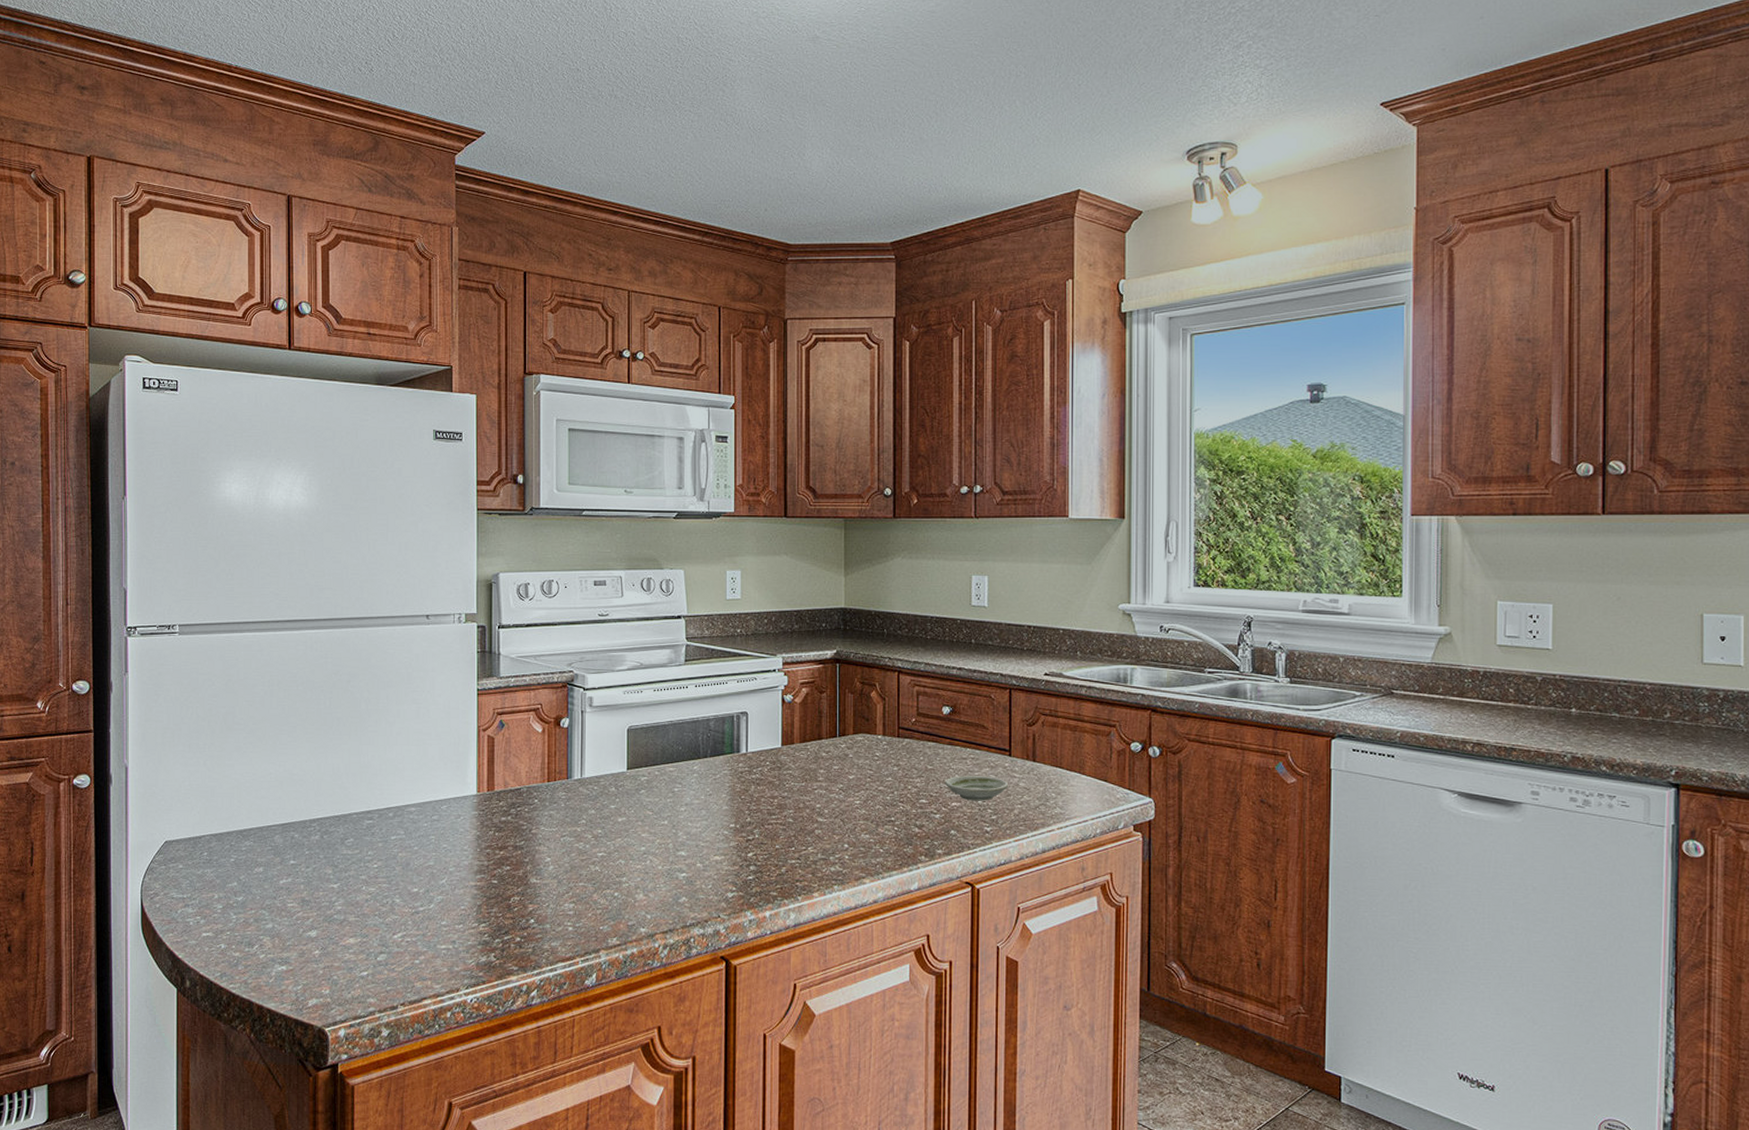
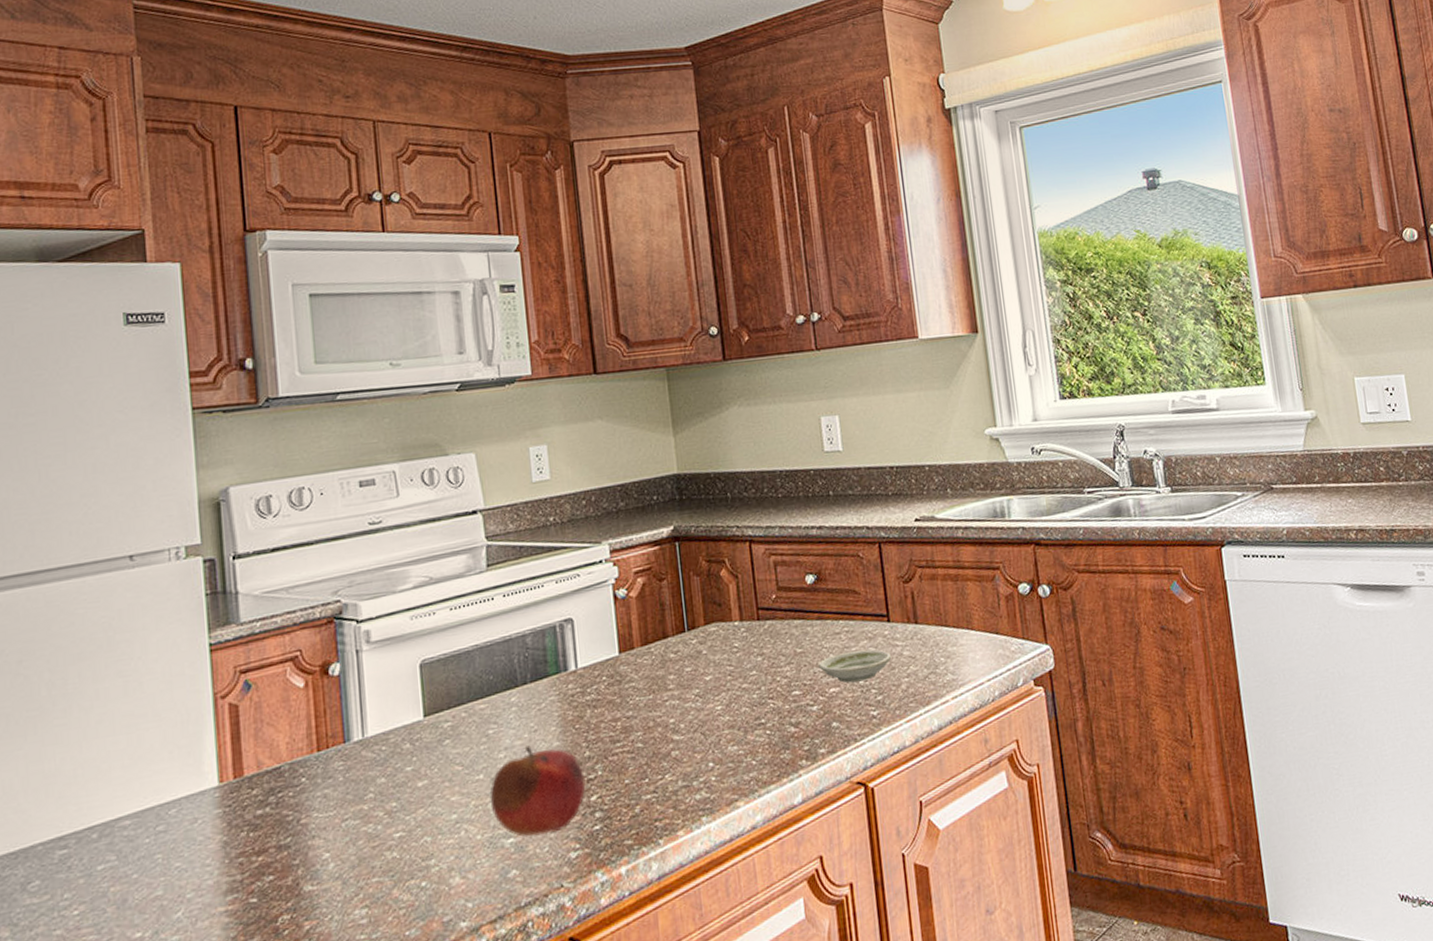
fruit: none [671,805,745,875] -> present [490,745,586,837]

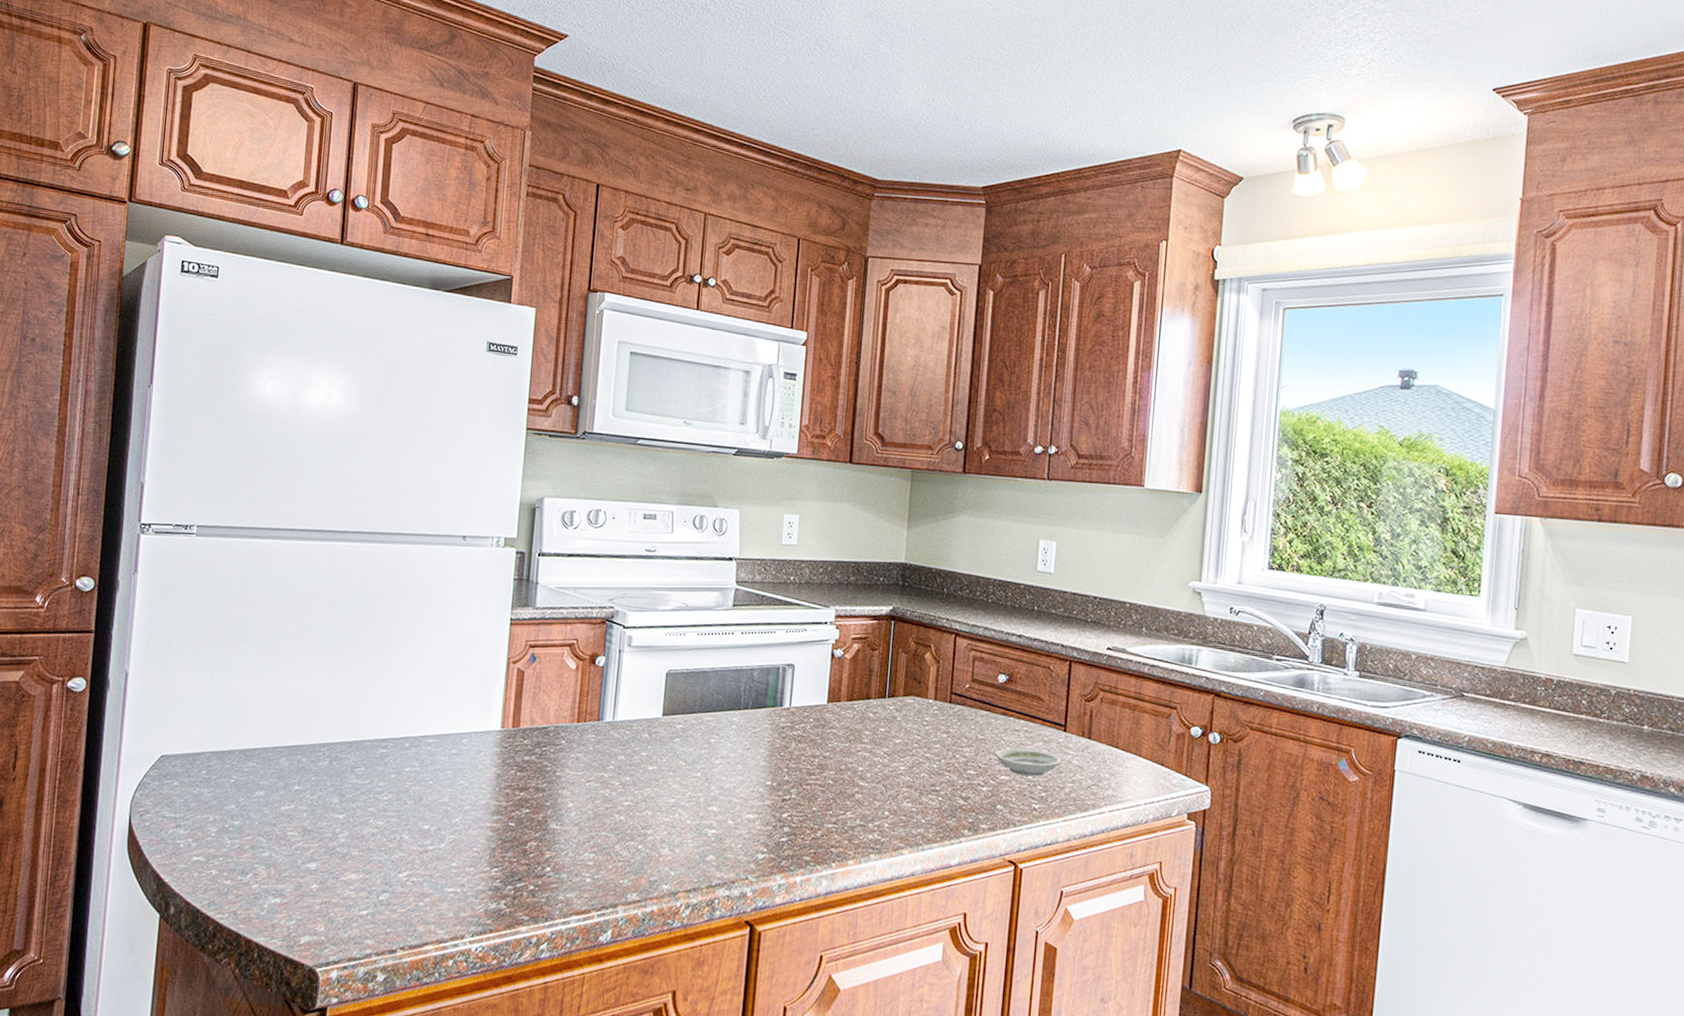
fruit: present [490,745,586,837] -> none [702,759,781,835]

